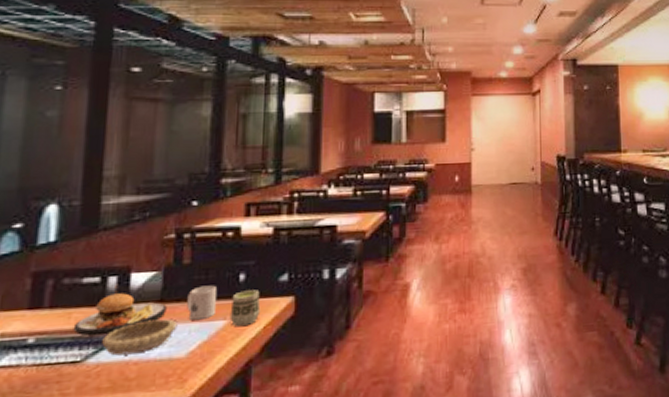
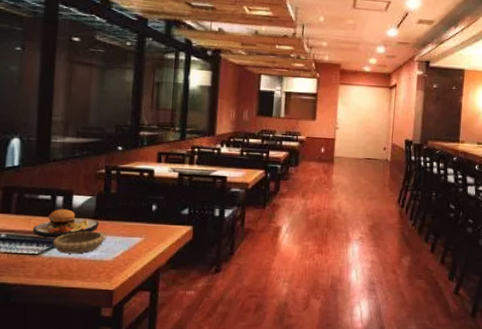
mug: present [187,285,216,321] -> none [113,211,135,236]
cup: present [229,290,261,327] -> none [144,218,168,244]

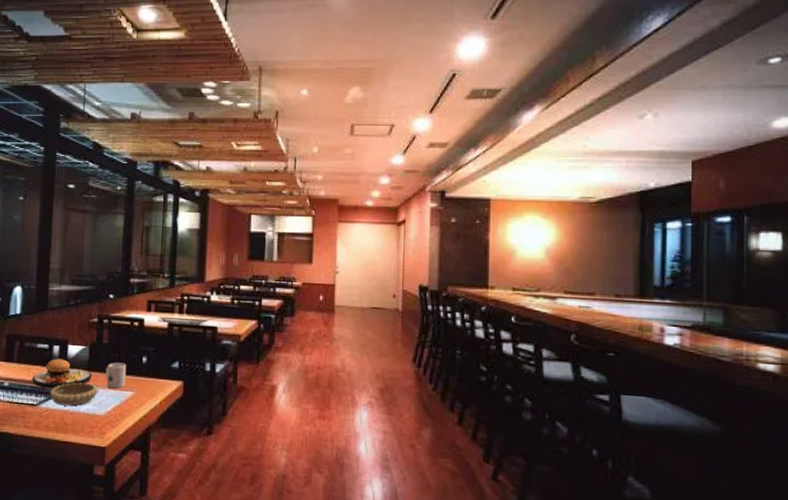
mug: none [113,211,135,236] -> present [105,362,126,389]

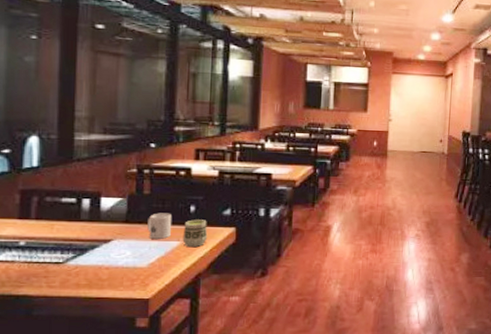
plate: present [32,351,92,388] -> none [55,205,131,243]
decorative bowl: present [50,382,99,406] -> none [79,236,140,261]
cup: none [135,371,158,399] -> present [182,219,208,248]

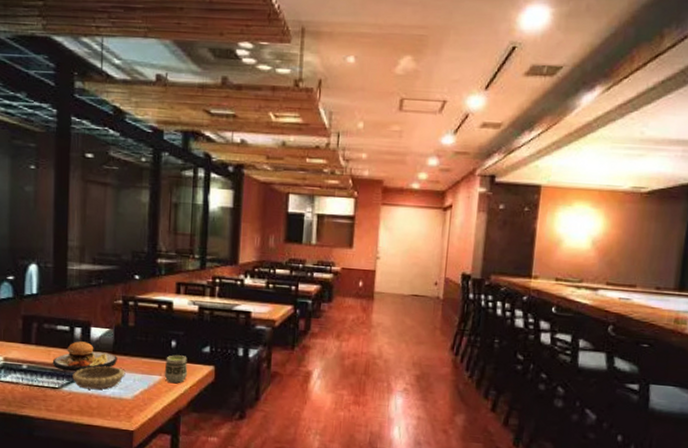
plate: none [55,205,131,243] -> present [52,334,117,371]
decorative bowl: none [79,236,140,261] -> present [72,365,125,390]
mug: present [147,213,171,240] -> none [132,346,154,373]

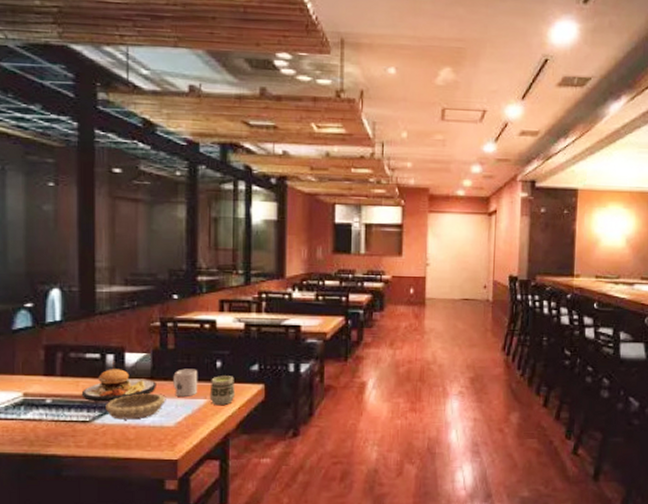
mug: none [132,346,154,373] -> present [173,369,197,398]

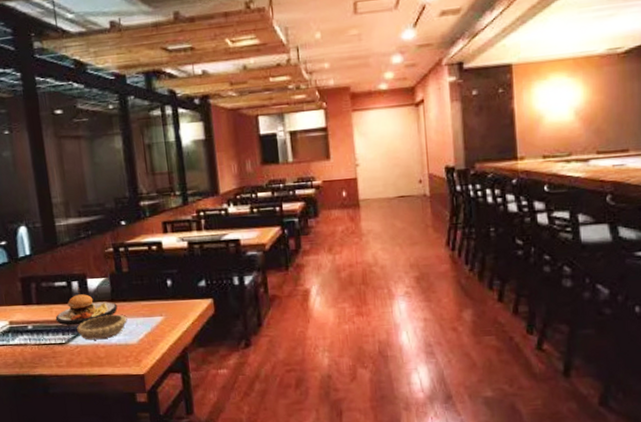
mug: present [173,369,197,398] -> none [130,289,153,317]
cup: present [209,376,236,406] -> none [164,293,188,322]

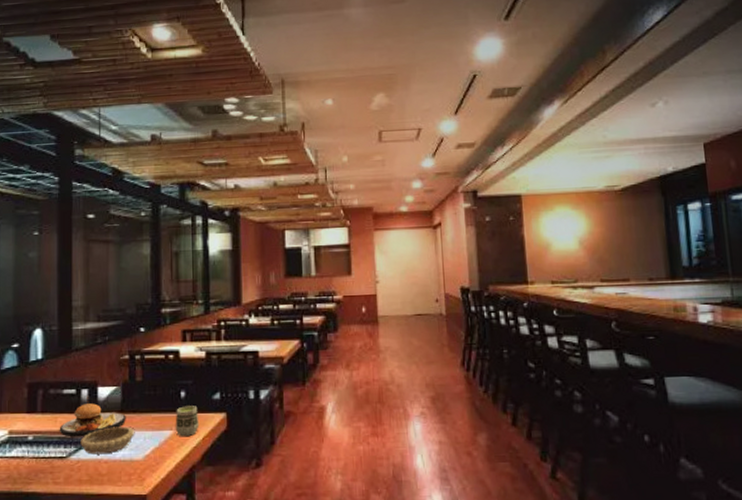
cup: none [164,293,188,322] -> present [175,406,199,437]

